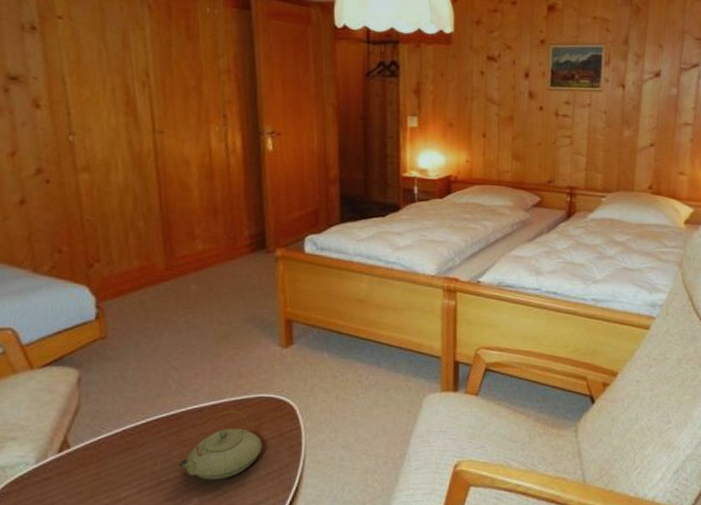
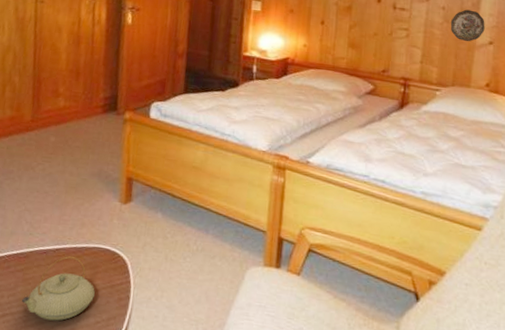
decorative plate: none [612,112,646,146] -> present [450,9,485,42]

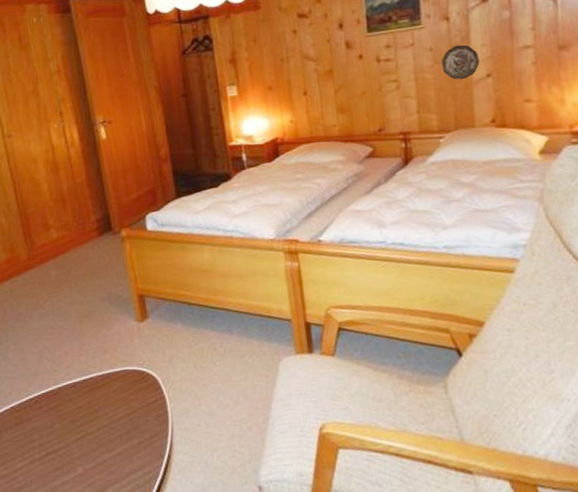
teapot: present [21,256,95,321] -> none [61,384,132,450]

